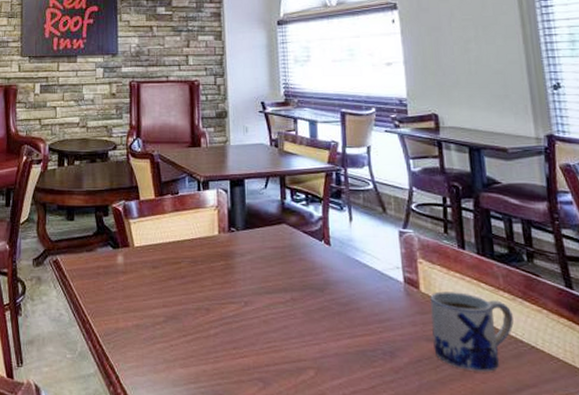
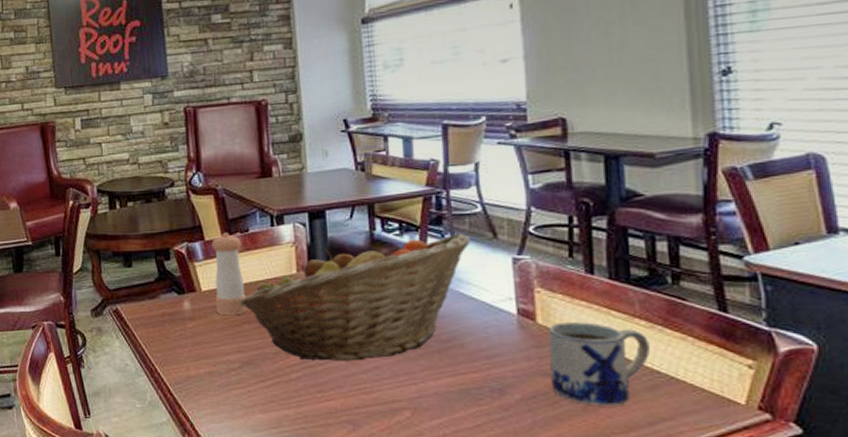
pepper shaker: none [145,194,174,270] -> present [211,233,248,315]
fruit basket: none [168,206,365,321] -> present [240,233,471,362]

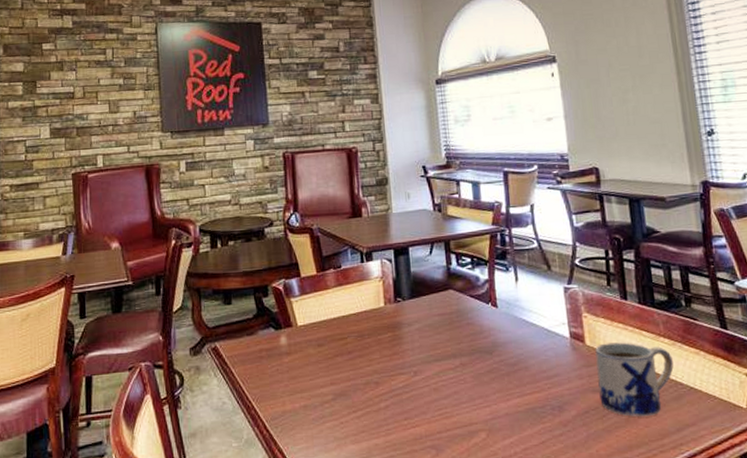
pepper shaker: present [211,233,248,315] -> none [307,269,340,348]
fruit basket: present [240,233,471,362] -> none [333,266,530,390]

